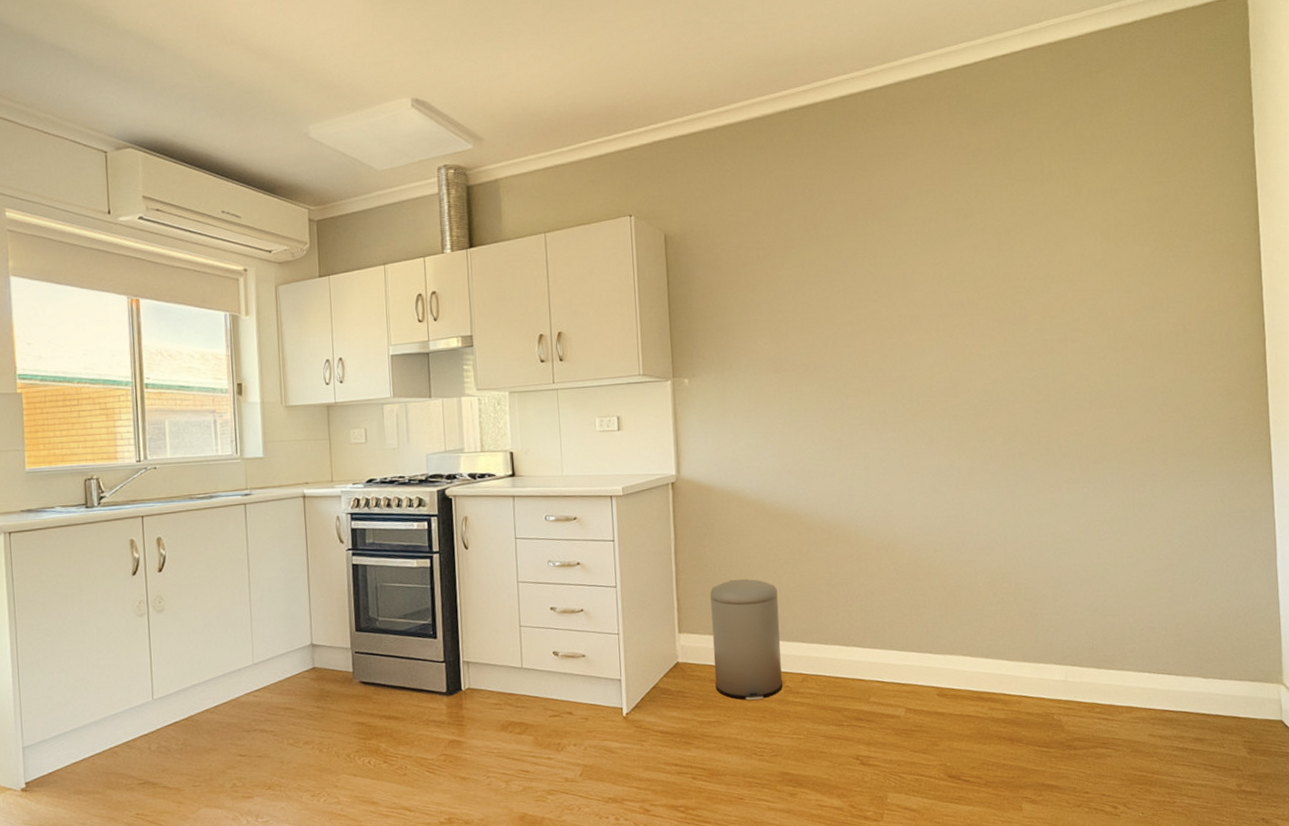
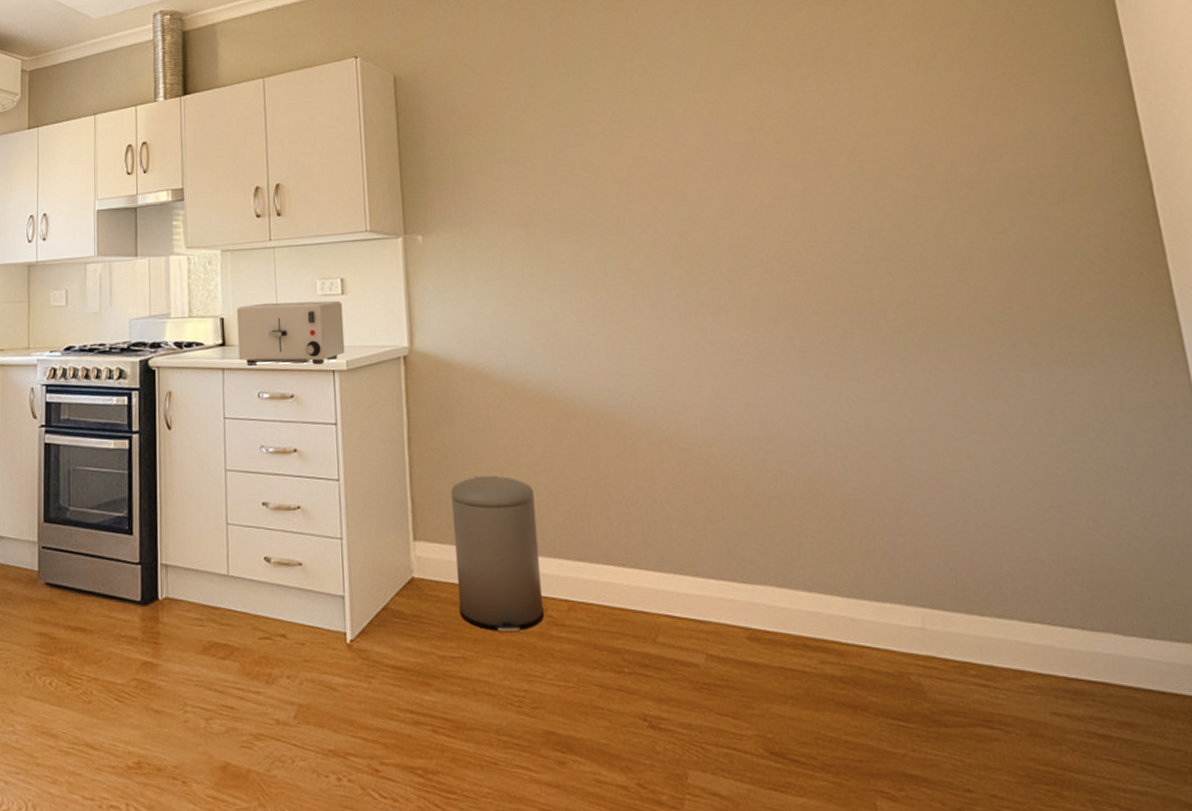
toaster: none [524,435,621,492] -> present [236,300,345,365]

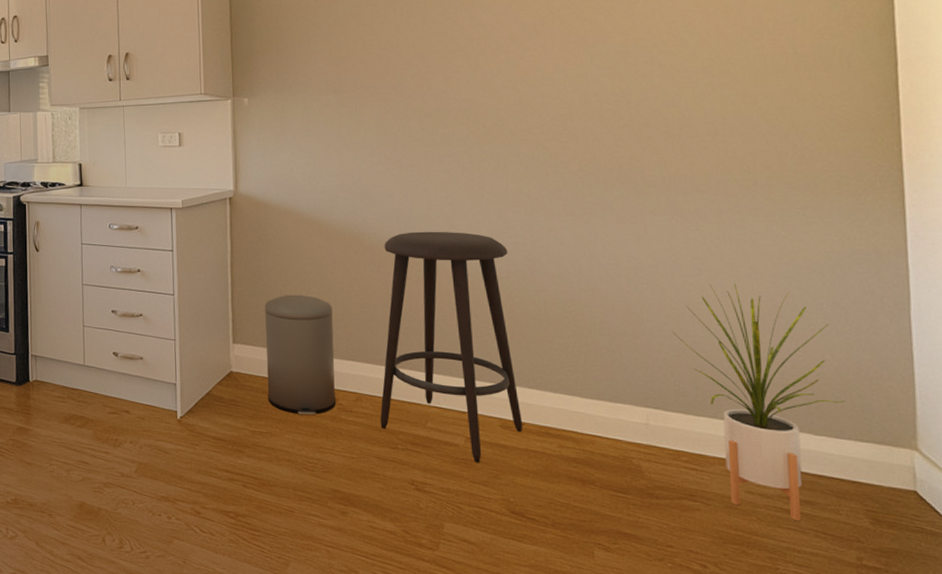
toaster: present [236,300,345,365] -> none [92,151,181,203]
stool: none [591,391,775,687] -> present [380,231,523,462]
house plant: none [939,447,1152,750] -> present [671,283,846,522]

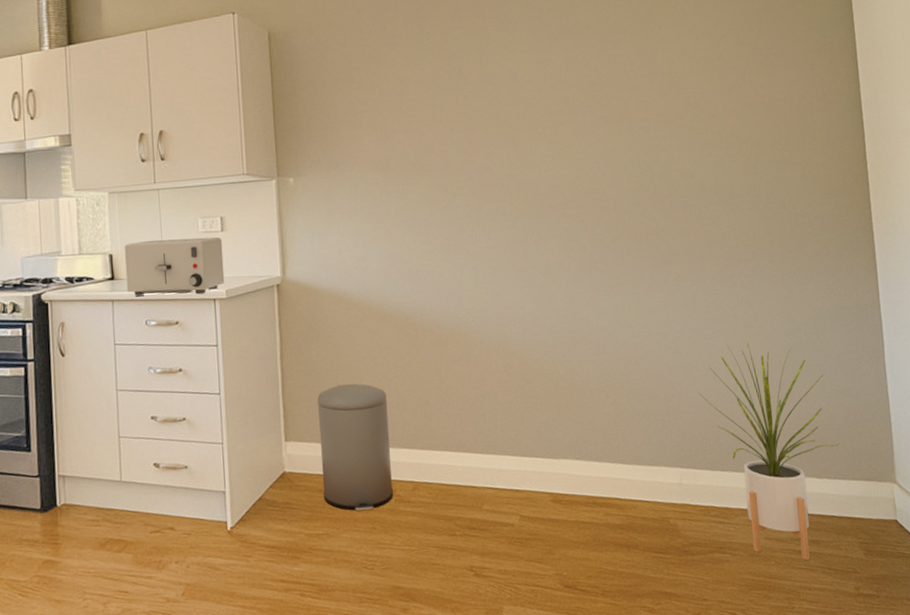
toaster: none [92,151,181,203] -> present [124,236,225,296]
stool: present [380,231,523,462] -> none [435,308,573,540]

